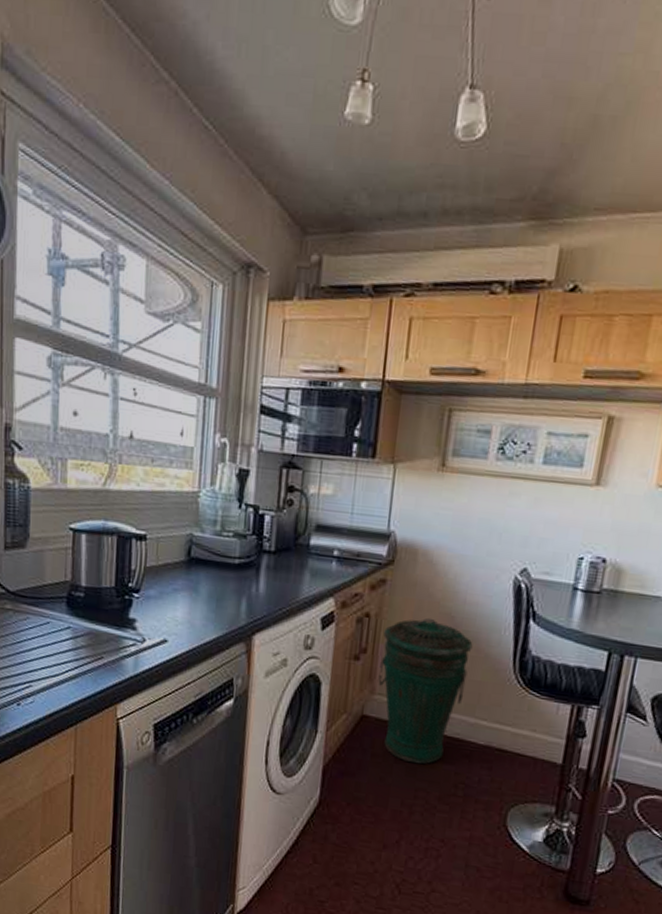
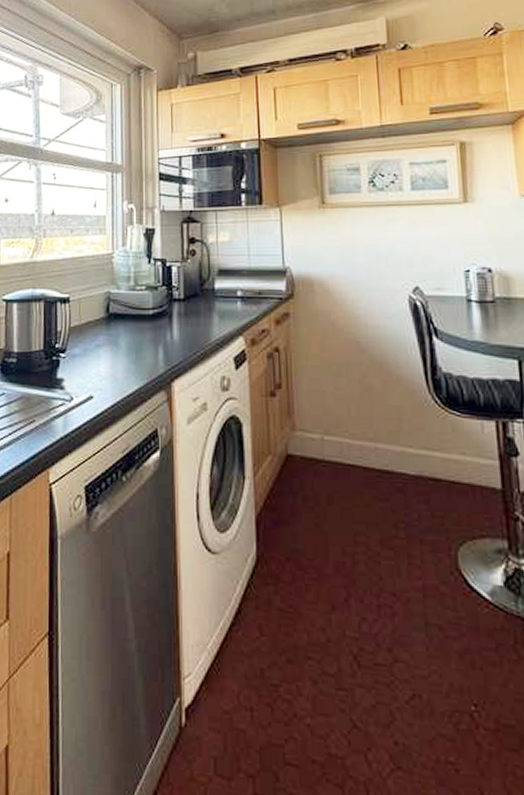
trash can: present [378,617,473,765] -> none [295,345,384,504]

